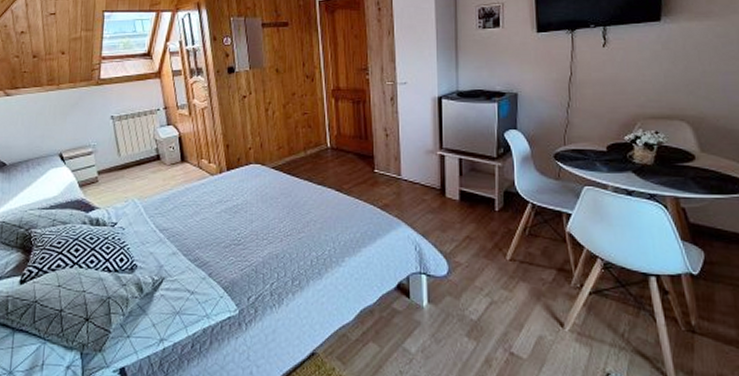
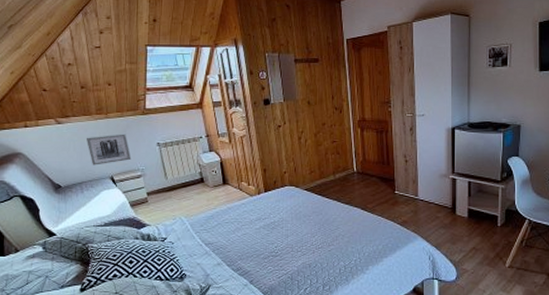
wall art: none [36,106,83,141] -> present [87,134,132,165]

